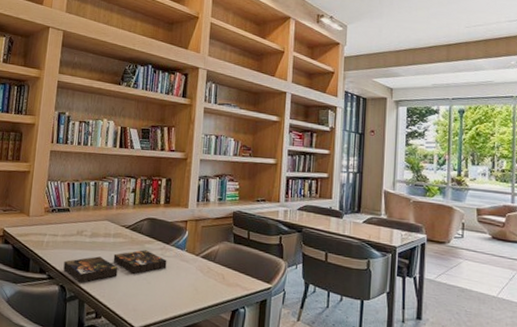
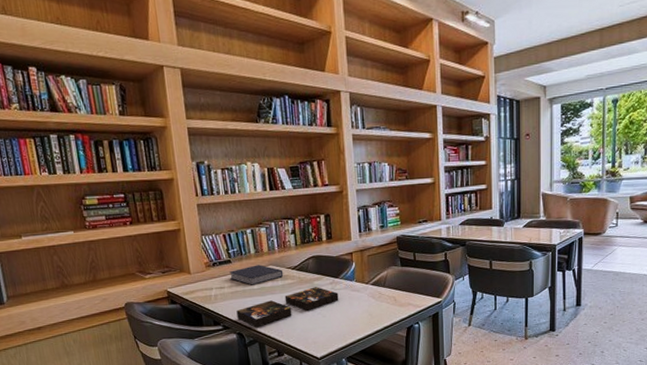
book: none [65,217,117,238] -> present [229,264,284,285]

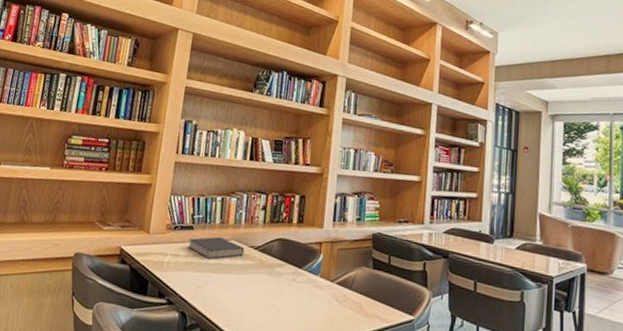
board game: present [236,287,339,328] -> none [184,274,299,310]

